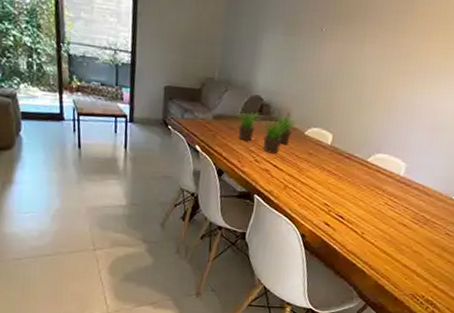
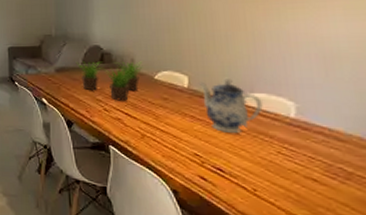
teapot: none [340,138,384,188] -> present [200,77,263,134]

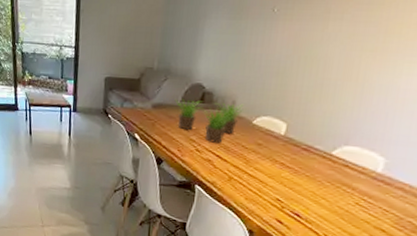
teapot: present [200,77,263,134] -> none [295,128,354,184]

